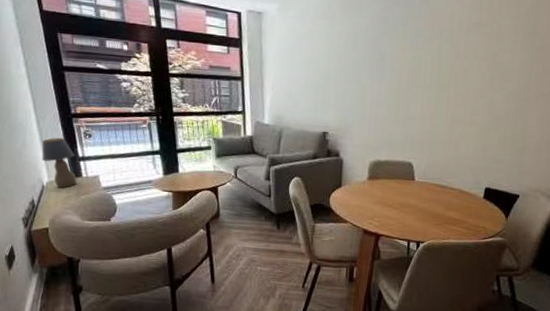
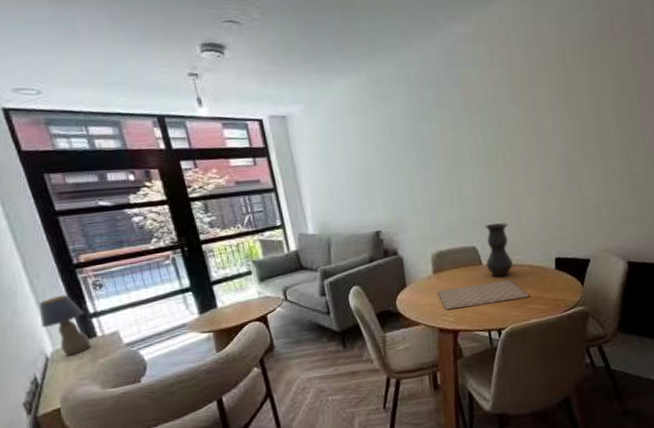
placemat: none [369,195,453,219] -> present [438,280,529,310]
vase: none [417,144,447,196] -> present [485,223,513,278]

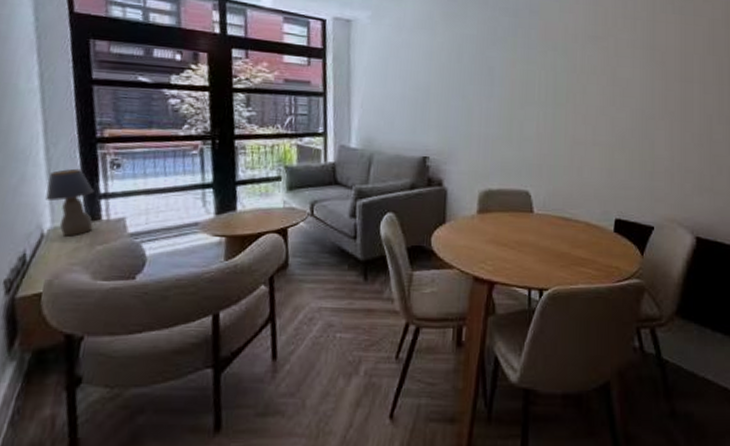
placemat: present [438,280,529,310] -> none [479,233,580,259]
vase: present [485,223,513,278] -> none [537,169,569,231]

